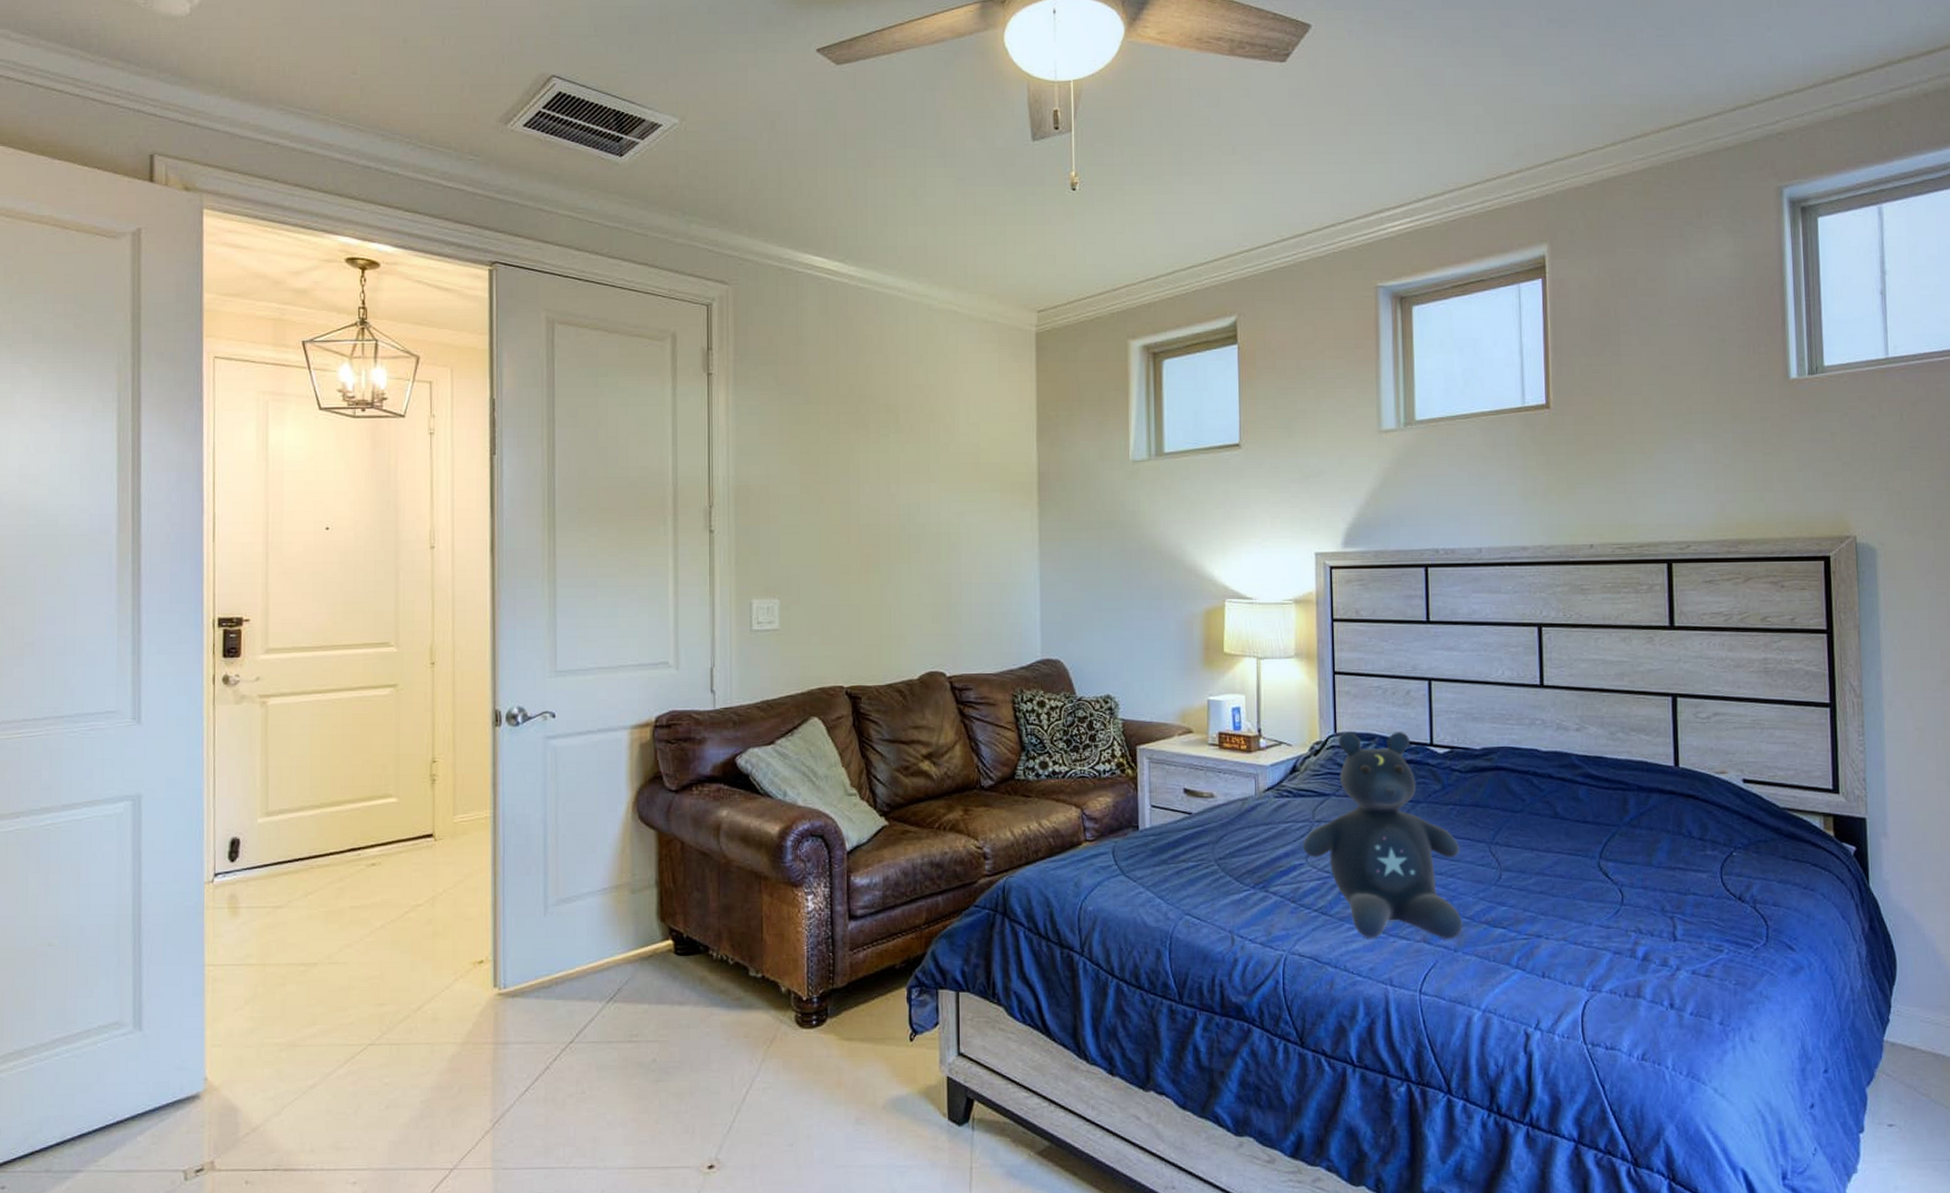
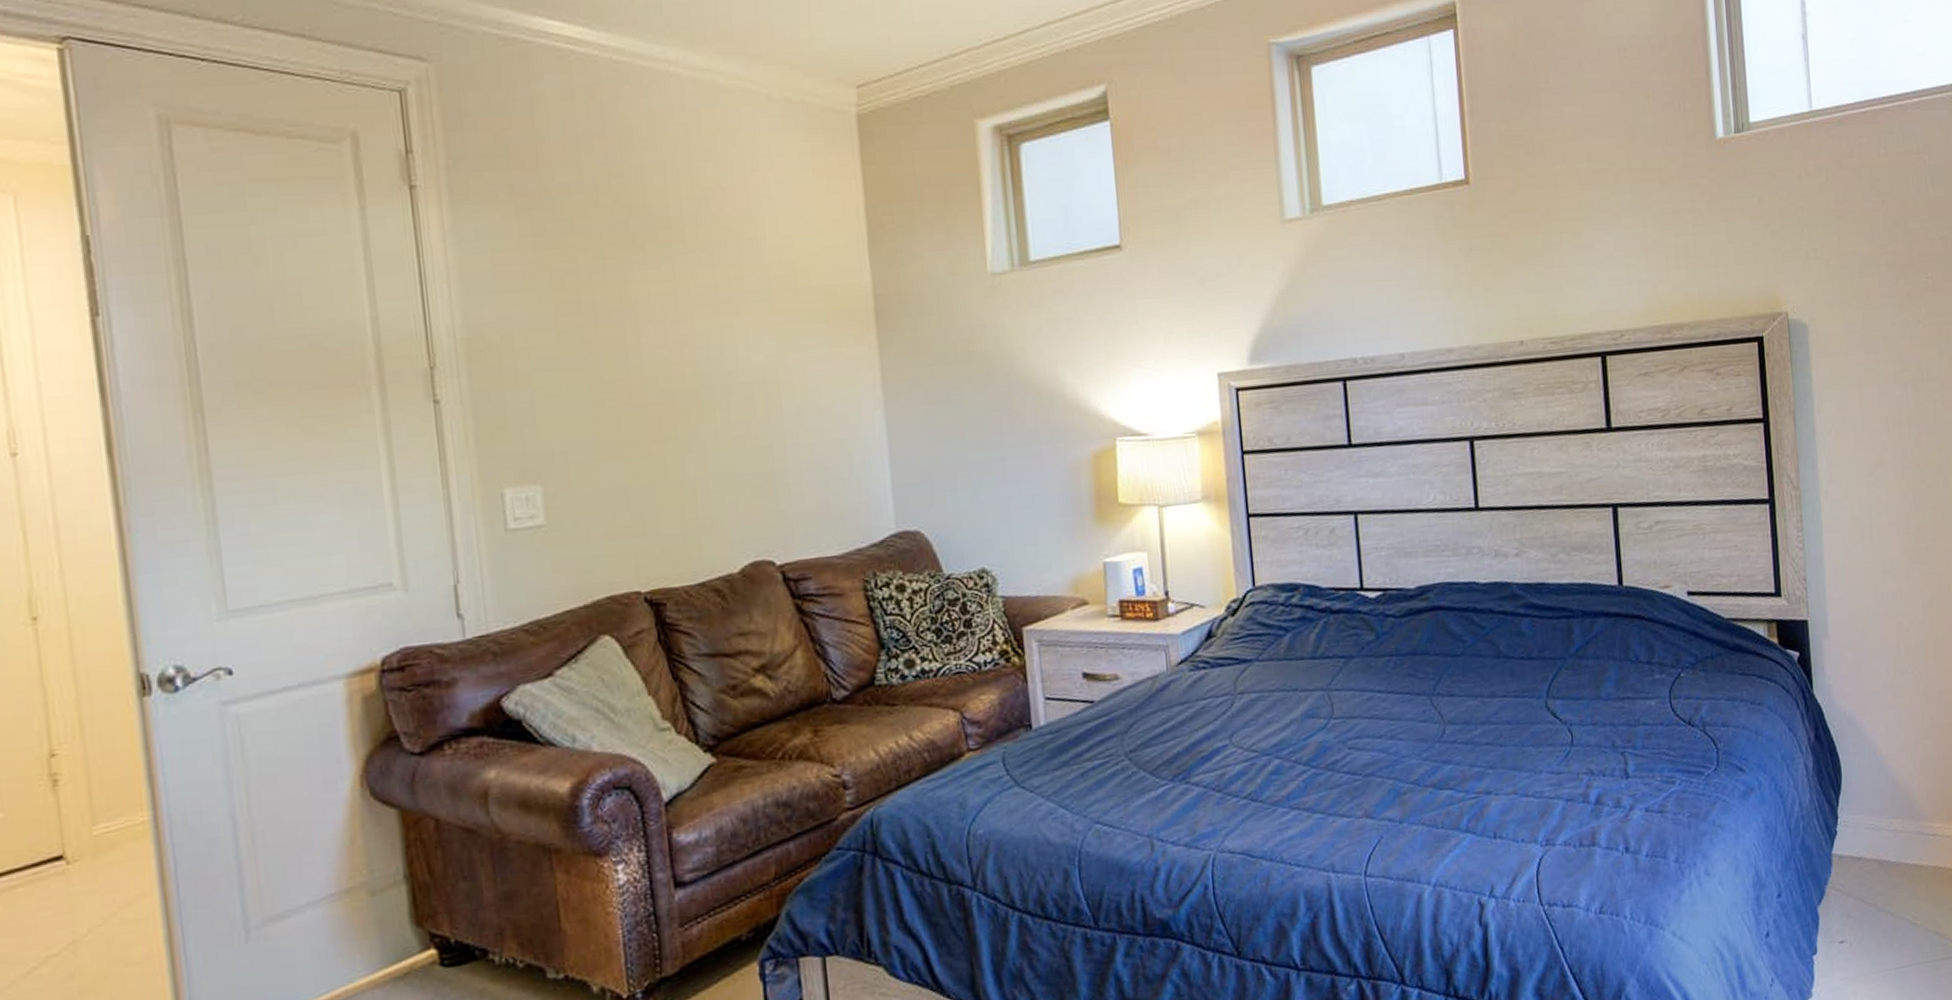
stuffed bear: present [1303,732,1463,940] -> none [1225,577,1408,822]

